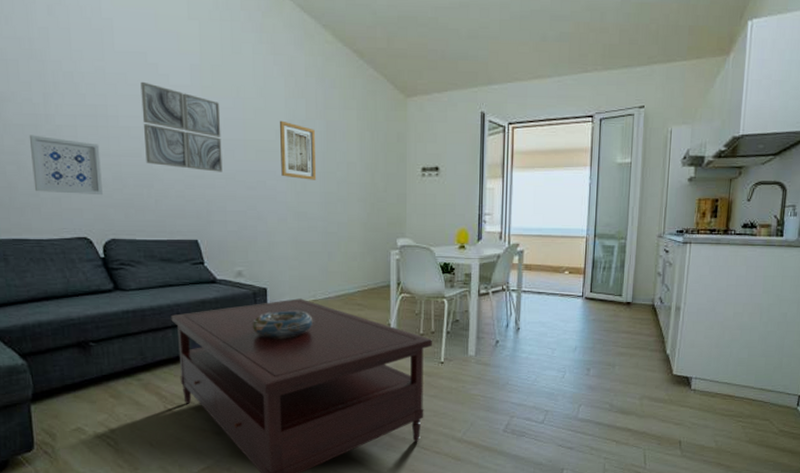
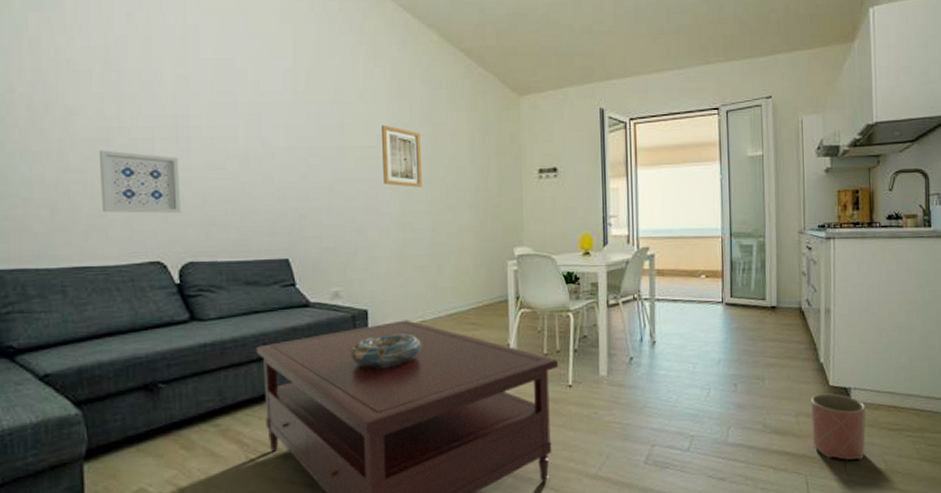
wall art: present [140,81,223,172] -> none [227,89,318,183]
planter: none [653,381,704,439] -> present [811,393,866,460]

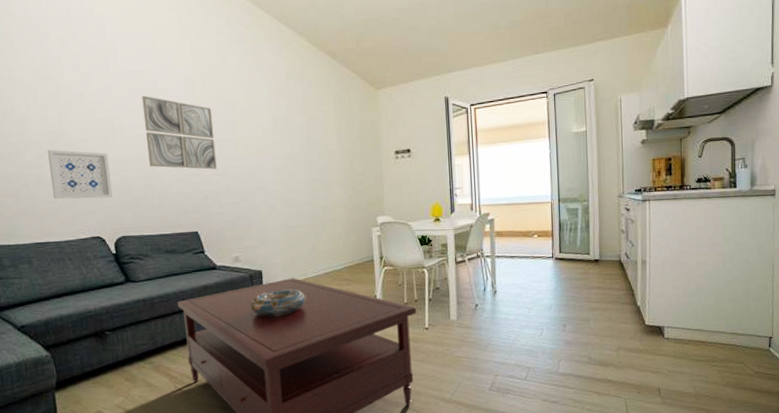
wall art: none [227,89,318,183] -> present [142,95,217,170]
wall art: present [382,125,423,187] -> none [265,119,301,170]
planter: present [811,393,866,460] -> none [630,331,678,386]

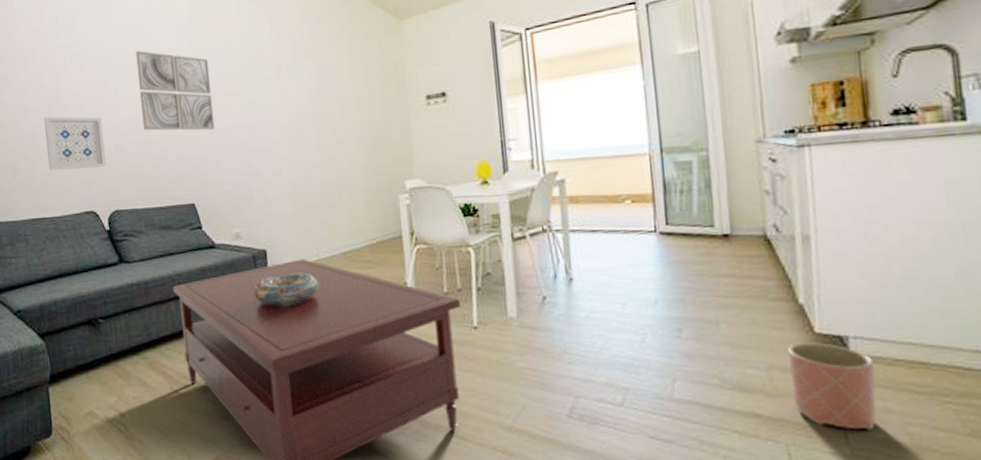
planter: none [630,331,678,386] -> present [788,342,877,430]

